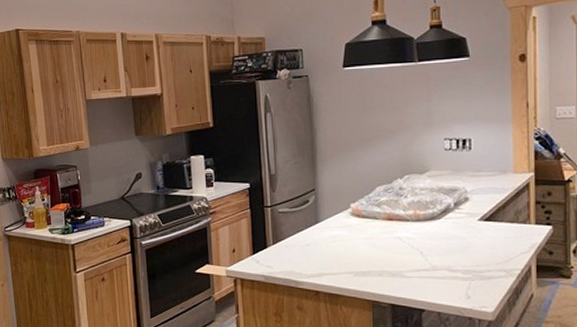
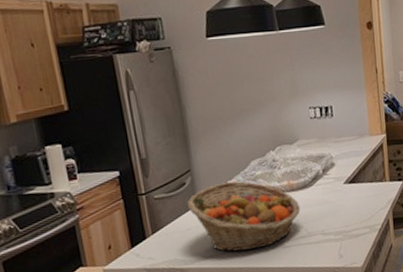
fruit basket: none [309,204,426,275] -> present [187,181,301,252]

